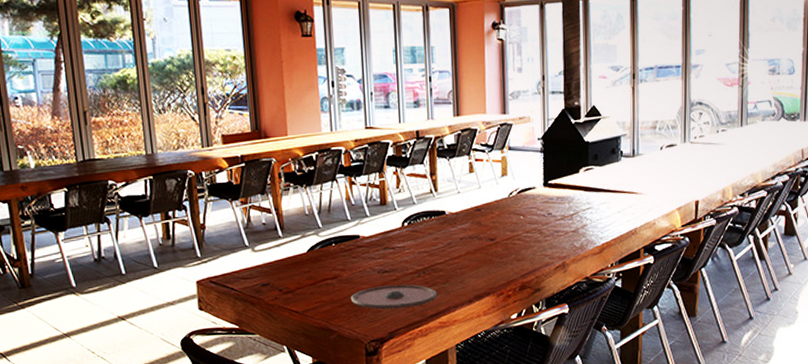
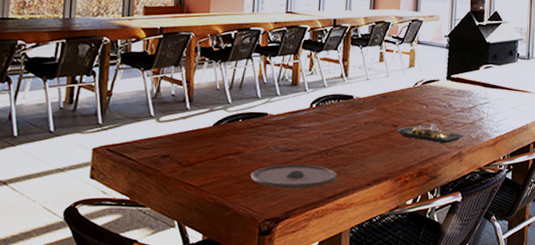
plate: none [493,233,569,255] -> present [395,123,466,143]

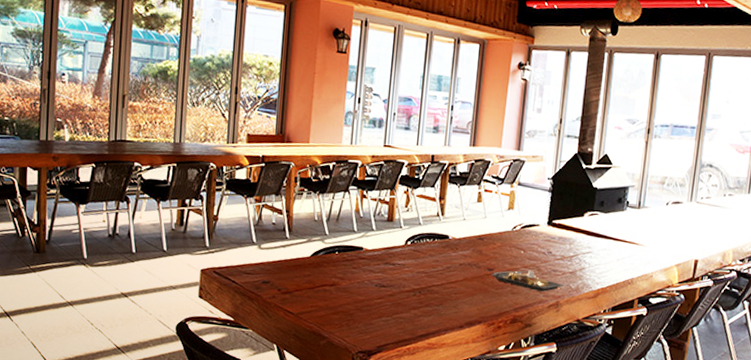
plate: present [250,165,338,188] -> none [345,299,431,325]

